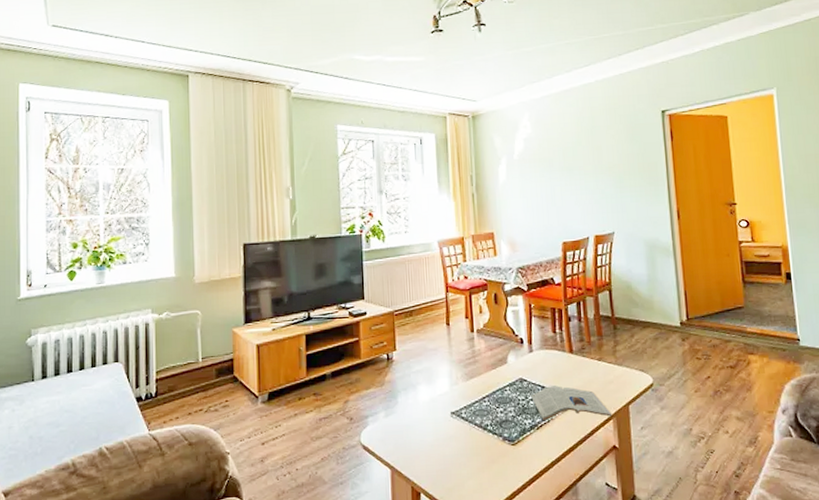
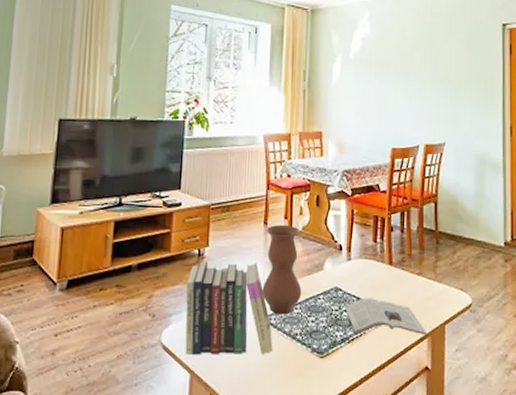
books: none [378,361,466,452] -> present [185,261,273,355]
vase: none [449,323,489,409] -> present [262,224,302,315]

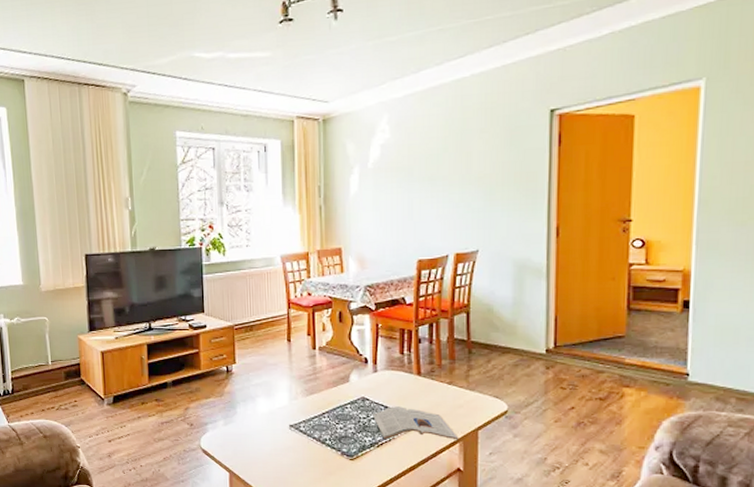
books: present [185,261,273,355] -> none [218,376,304,457]
vase: present [262,224,302,315] -> none [290,341,329,423]

